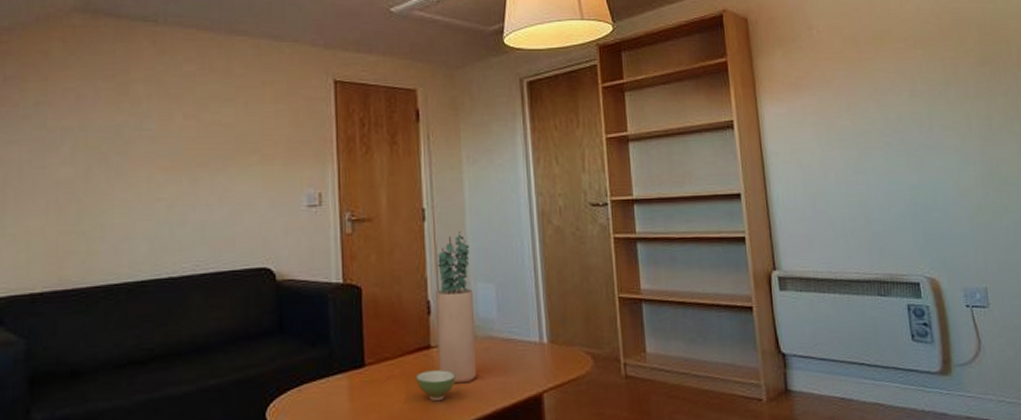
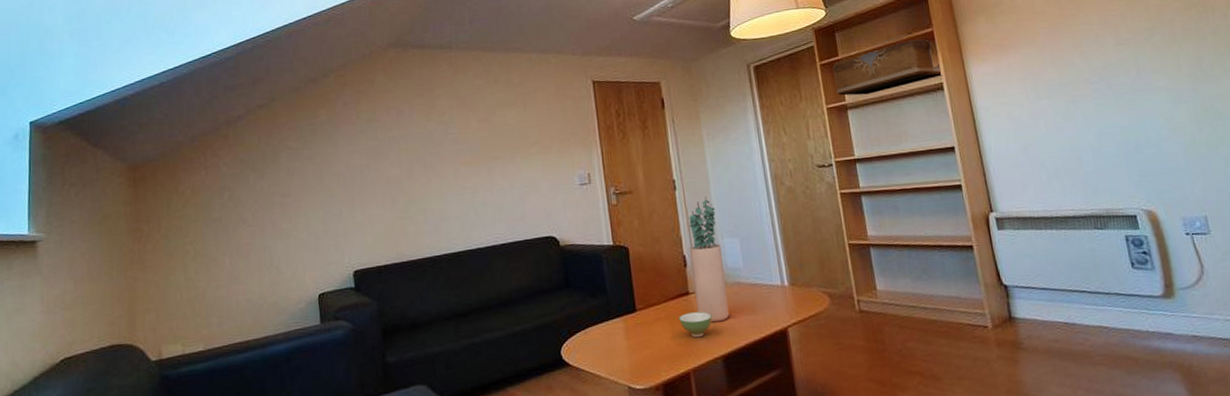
decorative box: none [616,61,735,127] -> present [832,33,944,96]

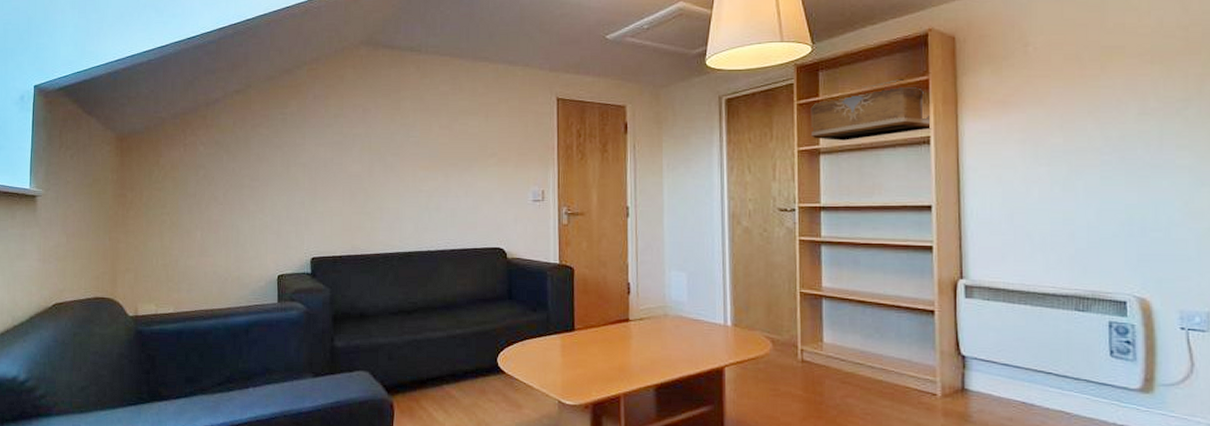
bowl: present [678,311,712,338] -> none [615,339,649,364]
vase: present [688,196,730,323] -> none [634,227,668,352]

